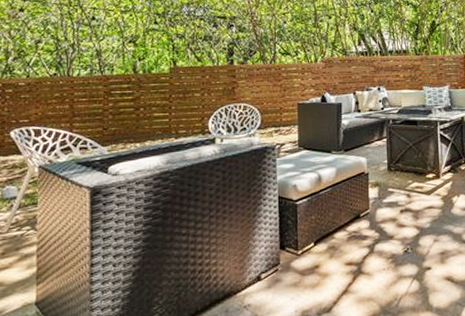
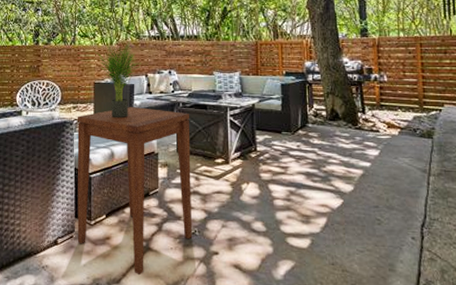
side table: none [279,126,405,300] -> present [77,106,193,275]
potted plant: none [299,54,348,140] -> present [96,37,141,119]

